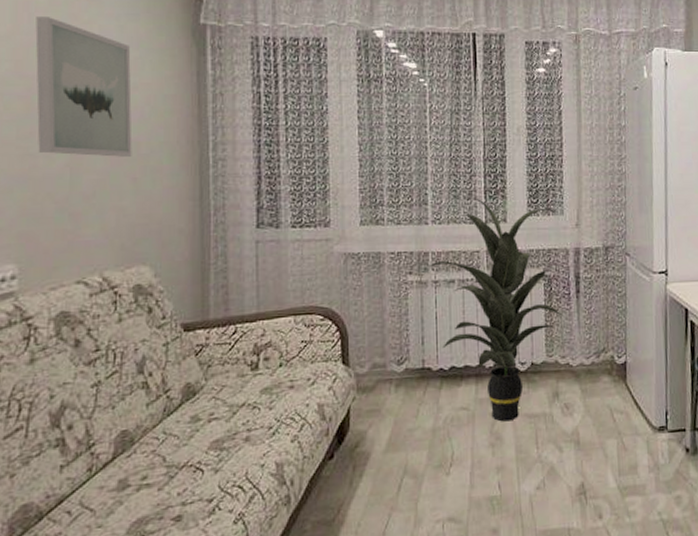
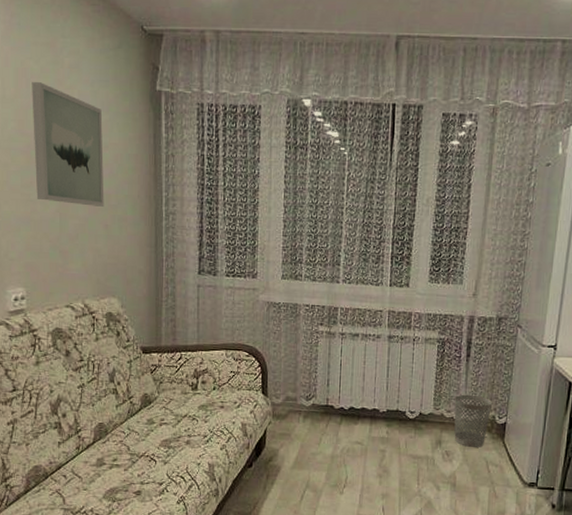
indoor plant: present [428,197,563,422] -> none [337,262,455,459]
wastebasket: none [568,334,609,396] -> present [454,394,492,447]

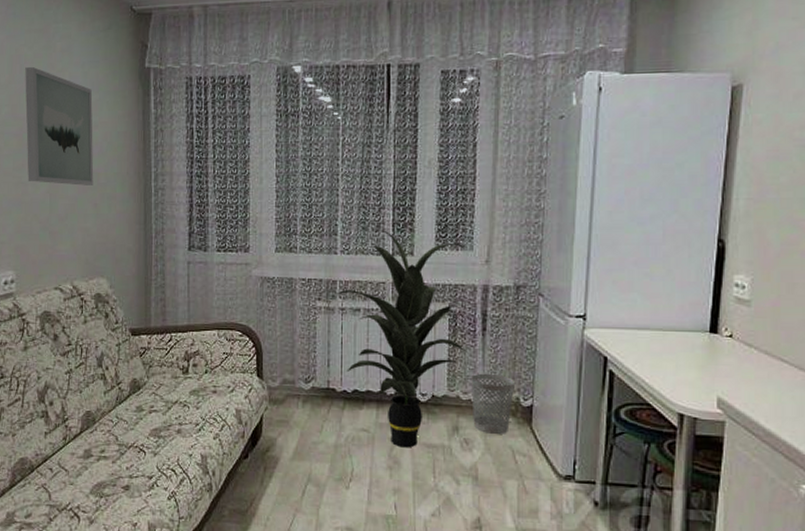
indoor plant: none [337,262,455,459] -> present [336,230,467,448]

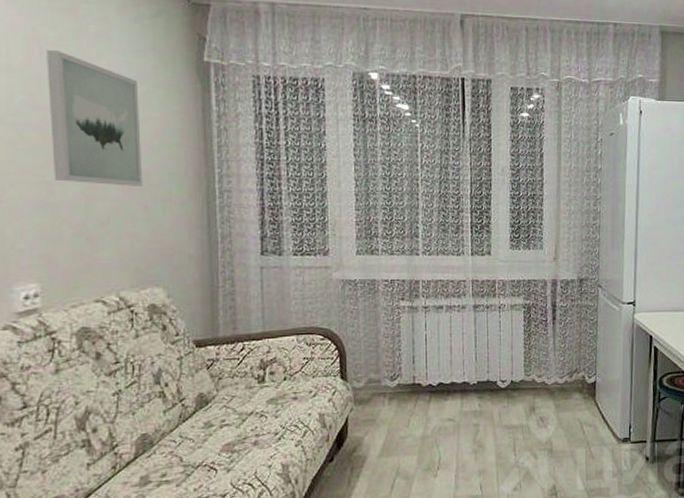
indoor plant: present [336,230,467,448] -> none [419,232,540,432]
wastebasket: present [471,373,514,434] -> none [545,357,581,410]

